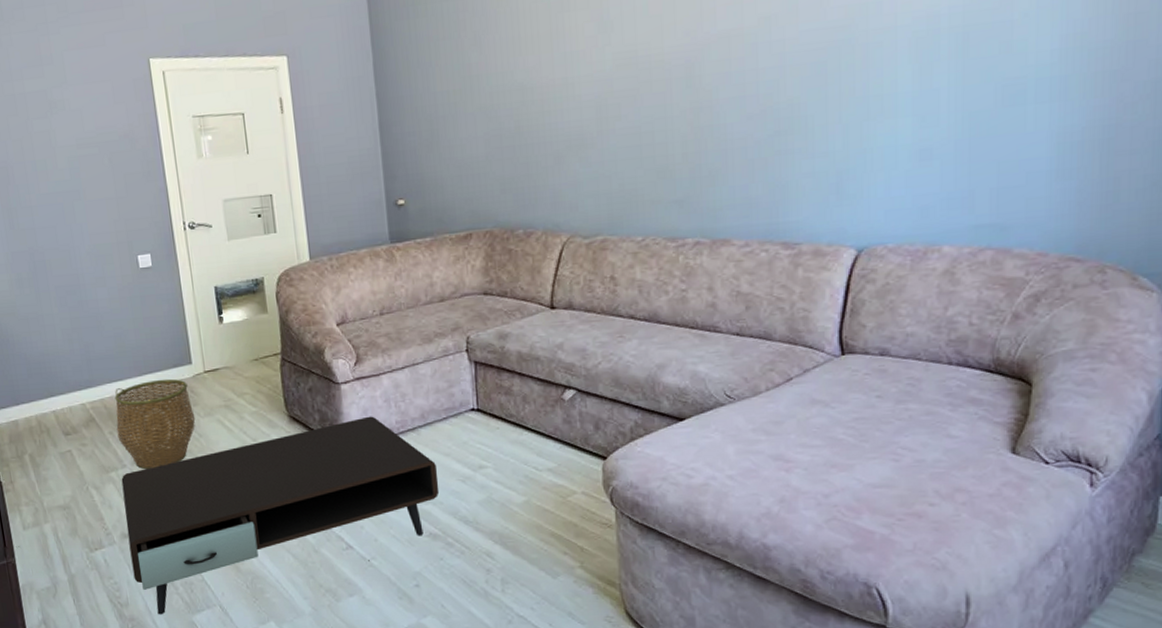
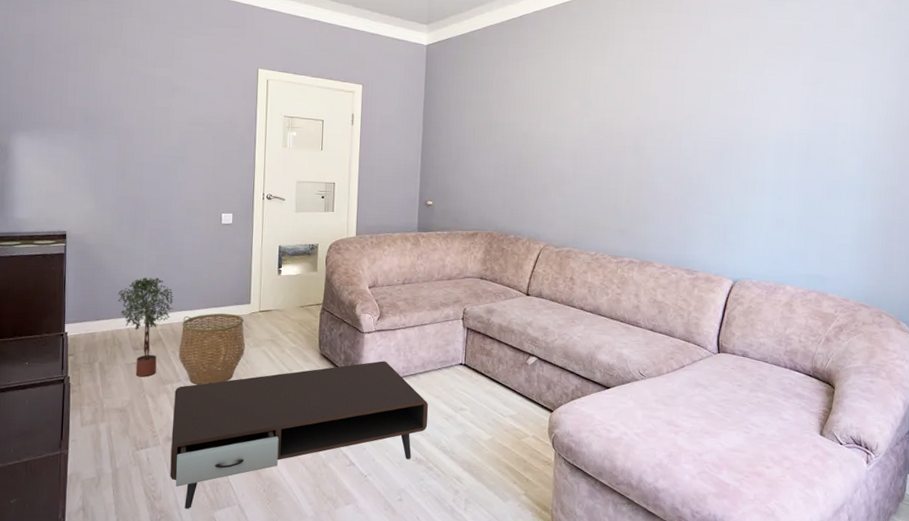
potted tree: none [33,345,102,467] -> present [117,277,174,377]

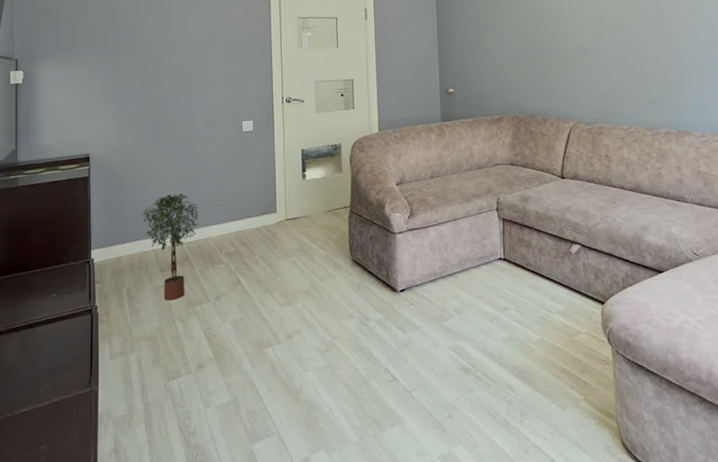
coffee table: present [170,361,429,509] -> none [203,262,472,443]
basket: present [178,313,246,385] -> none [206,224,275,305]

